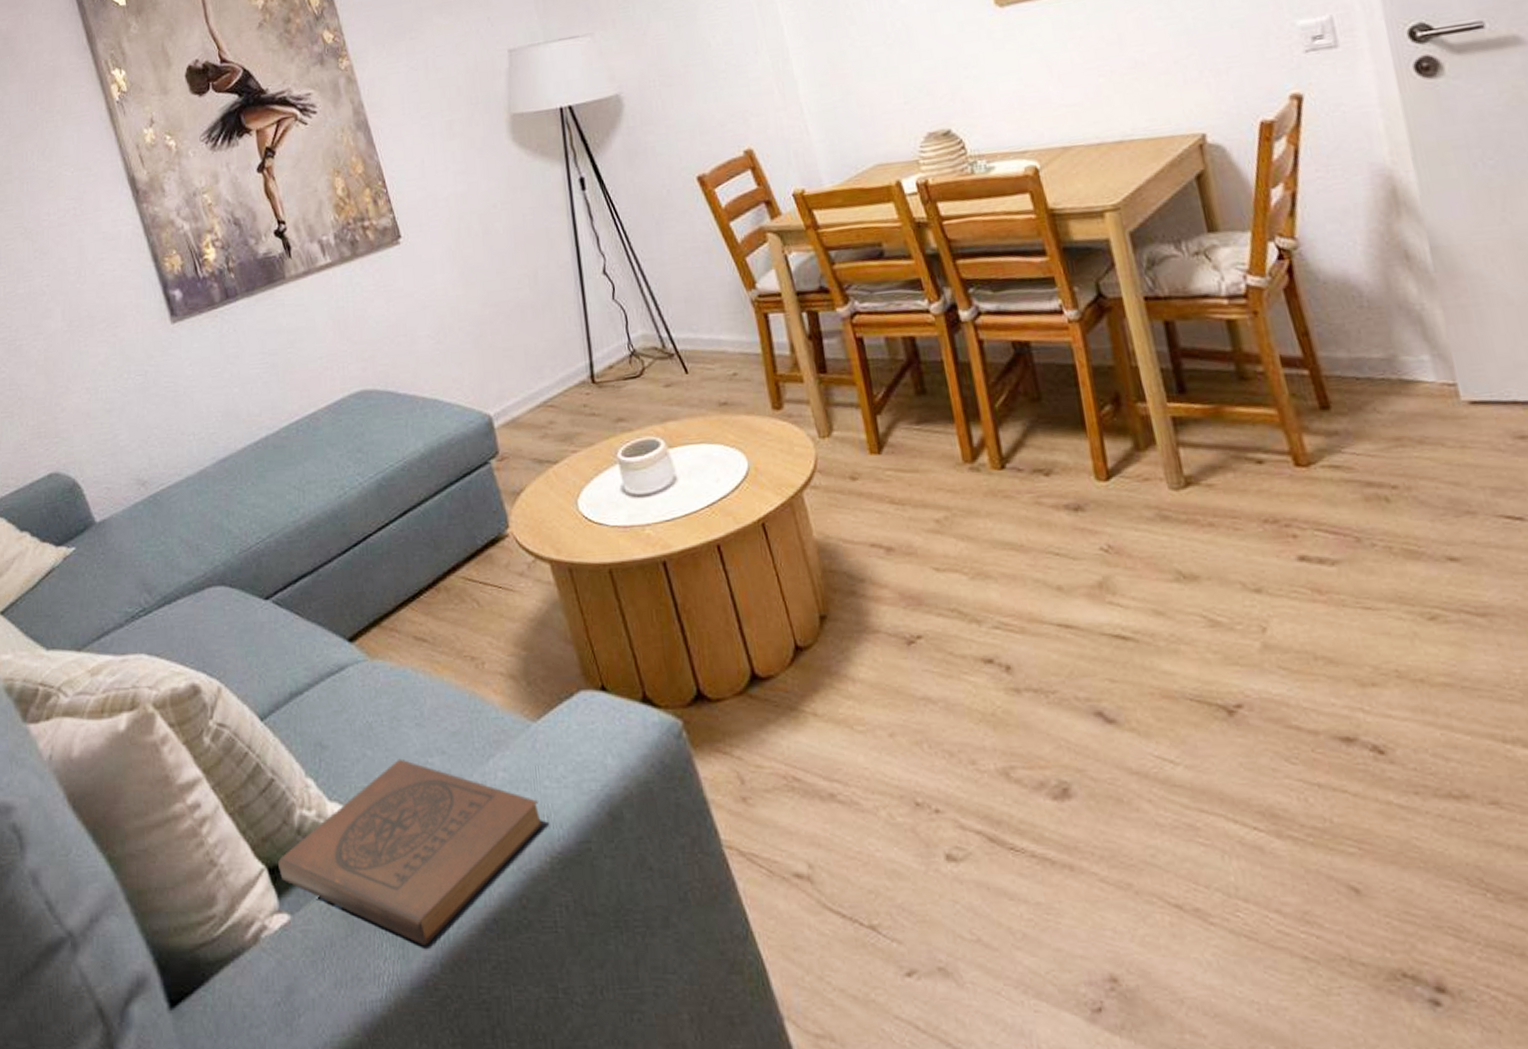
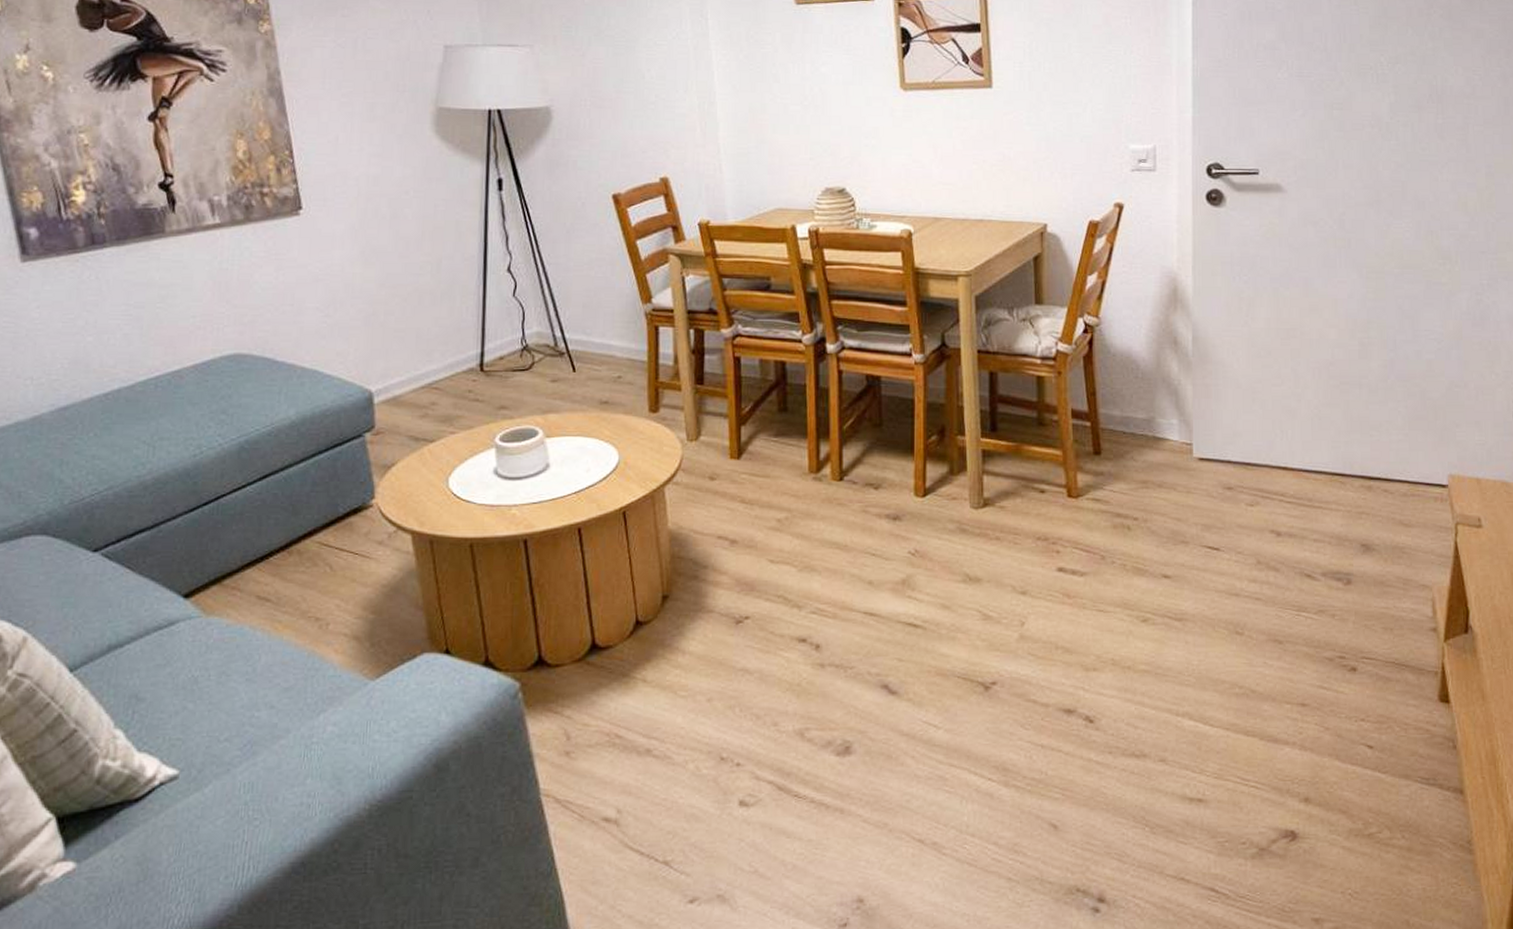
book: present [277,758,544,945] -> none [68,712,368,889]

